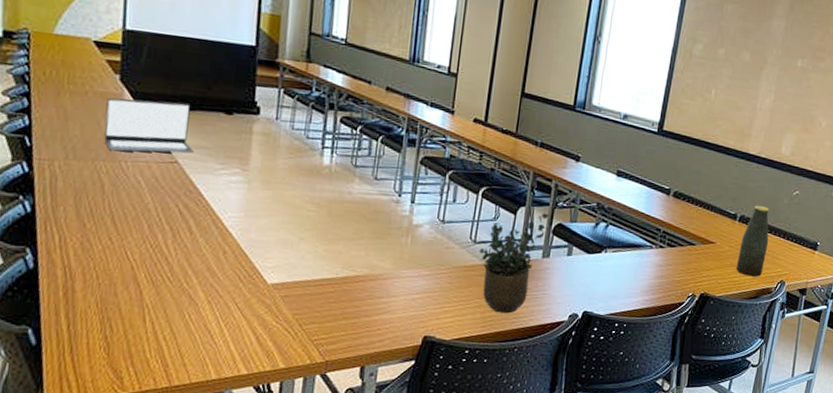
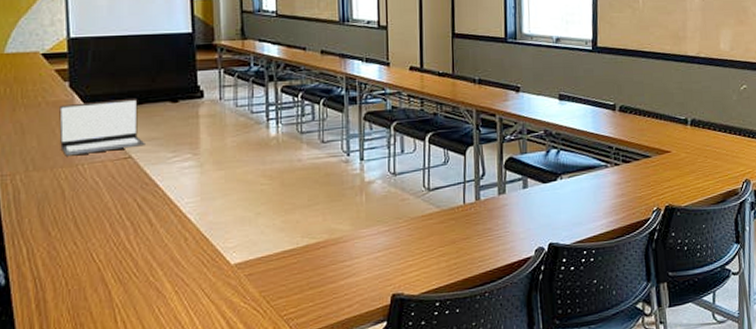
potted plant: present [479,213,550,314] -> none [435,149,499,259]
bottle: present [736,205,769,277] -> none [696,106,726,180]

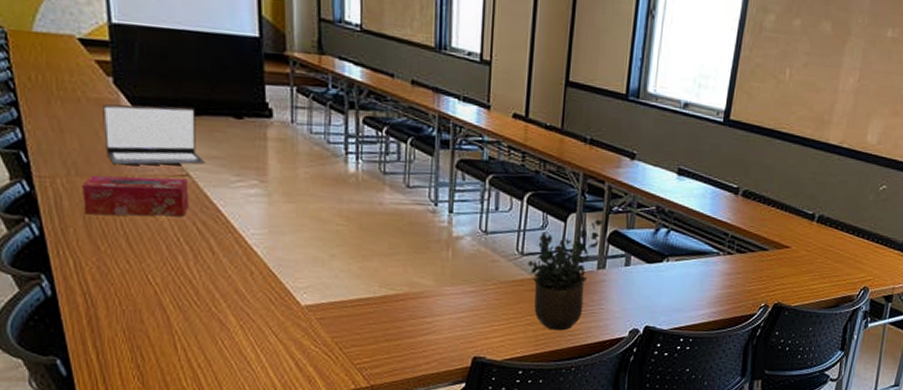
tissue box: none [38,160,131,204] -> present [82,175,189,217]
potted plant: none [435,149,499,259] -> present [528,219,604,331]

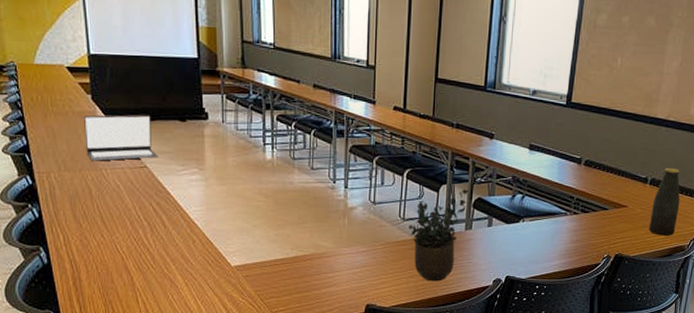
tissue box: present [82,175,189,217] -> none [69,169,147,200]
bottle: none [813,203,852,283] -> present [648,167,680,236]

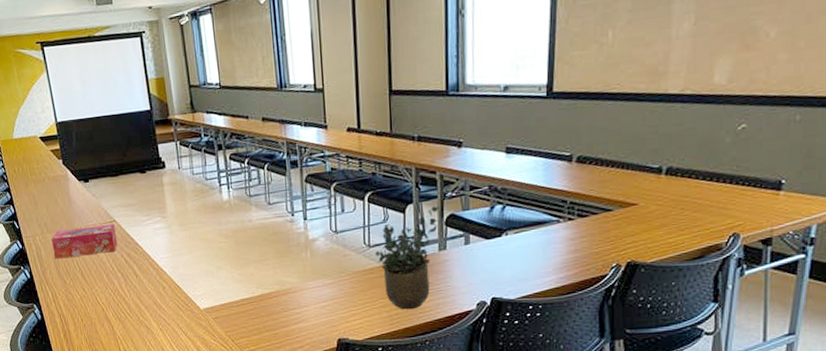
tissue box: none [69,169,147,200] -> present [51,223,118,259]
laptop: present [84,114,160,161] -> none [58,171,126,221]
bottle: present [648,167,680,236] -> none [669,151,710,234]

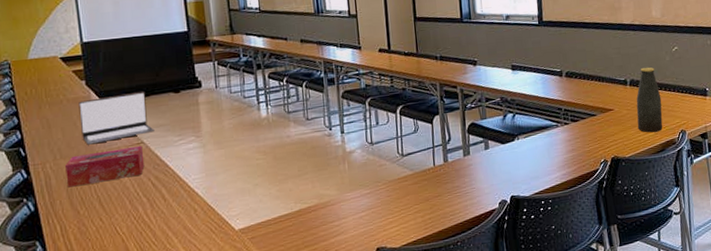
laptop: none [58,171,126,221] -> present [78,92,156,145]
potted plant: present [375,206,439,310] -> none [408,116,462,214]
bottle: none [669,151,710,234] -> present [636,67,663,133]

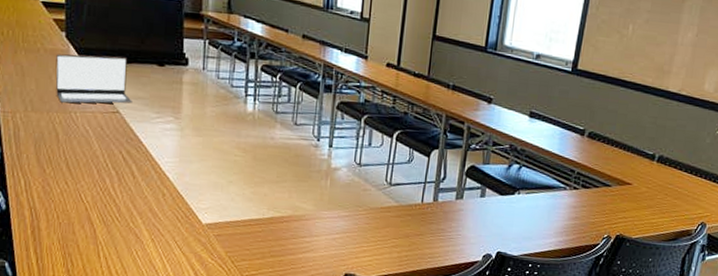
tissue box: present [65,145,145,188] -> none [35,111,118,146]
bottle: present [636,67,663,133] -> none [653,144,690,219]

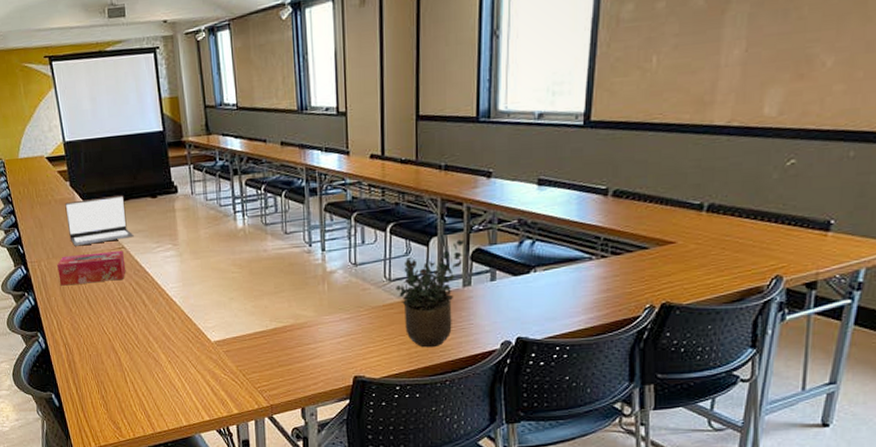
tissue box: none [35,111,118,146] -> present [57,250,126,286]
potted plant: none [395,155,462,253] -> present [396,239,465,348]

